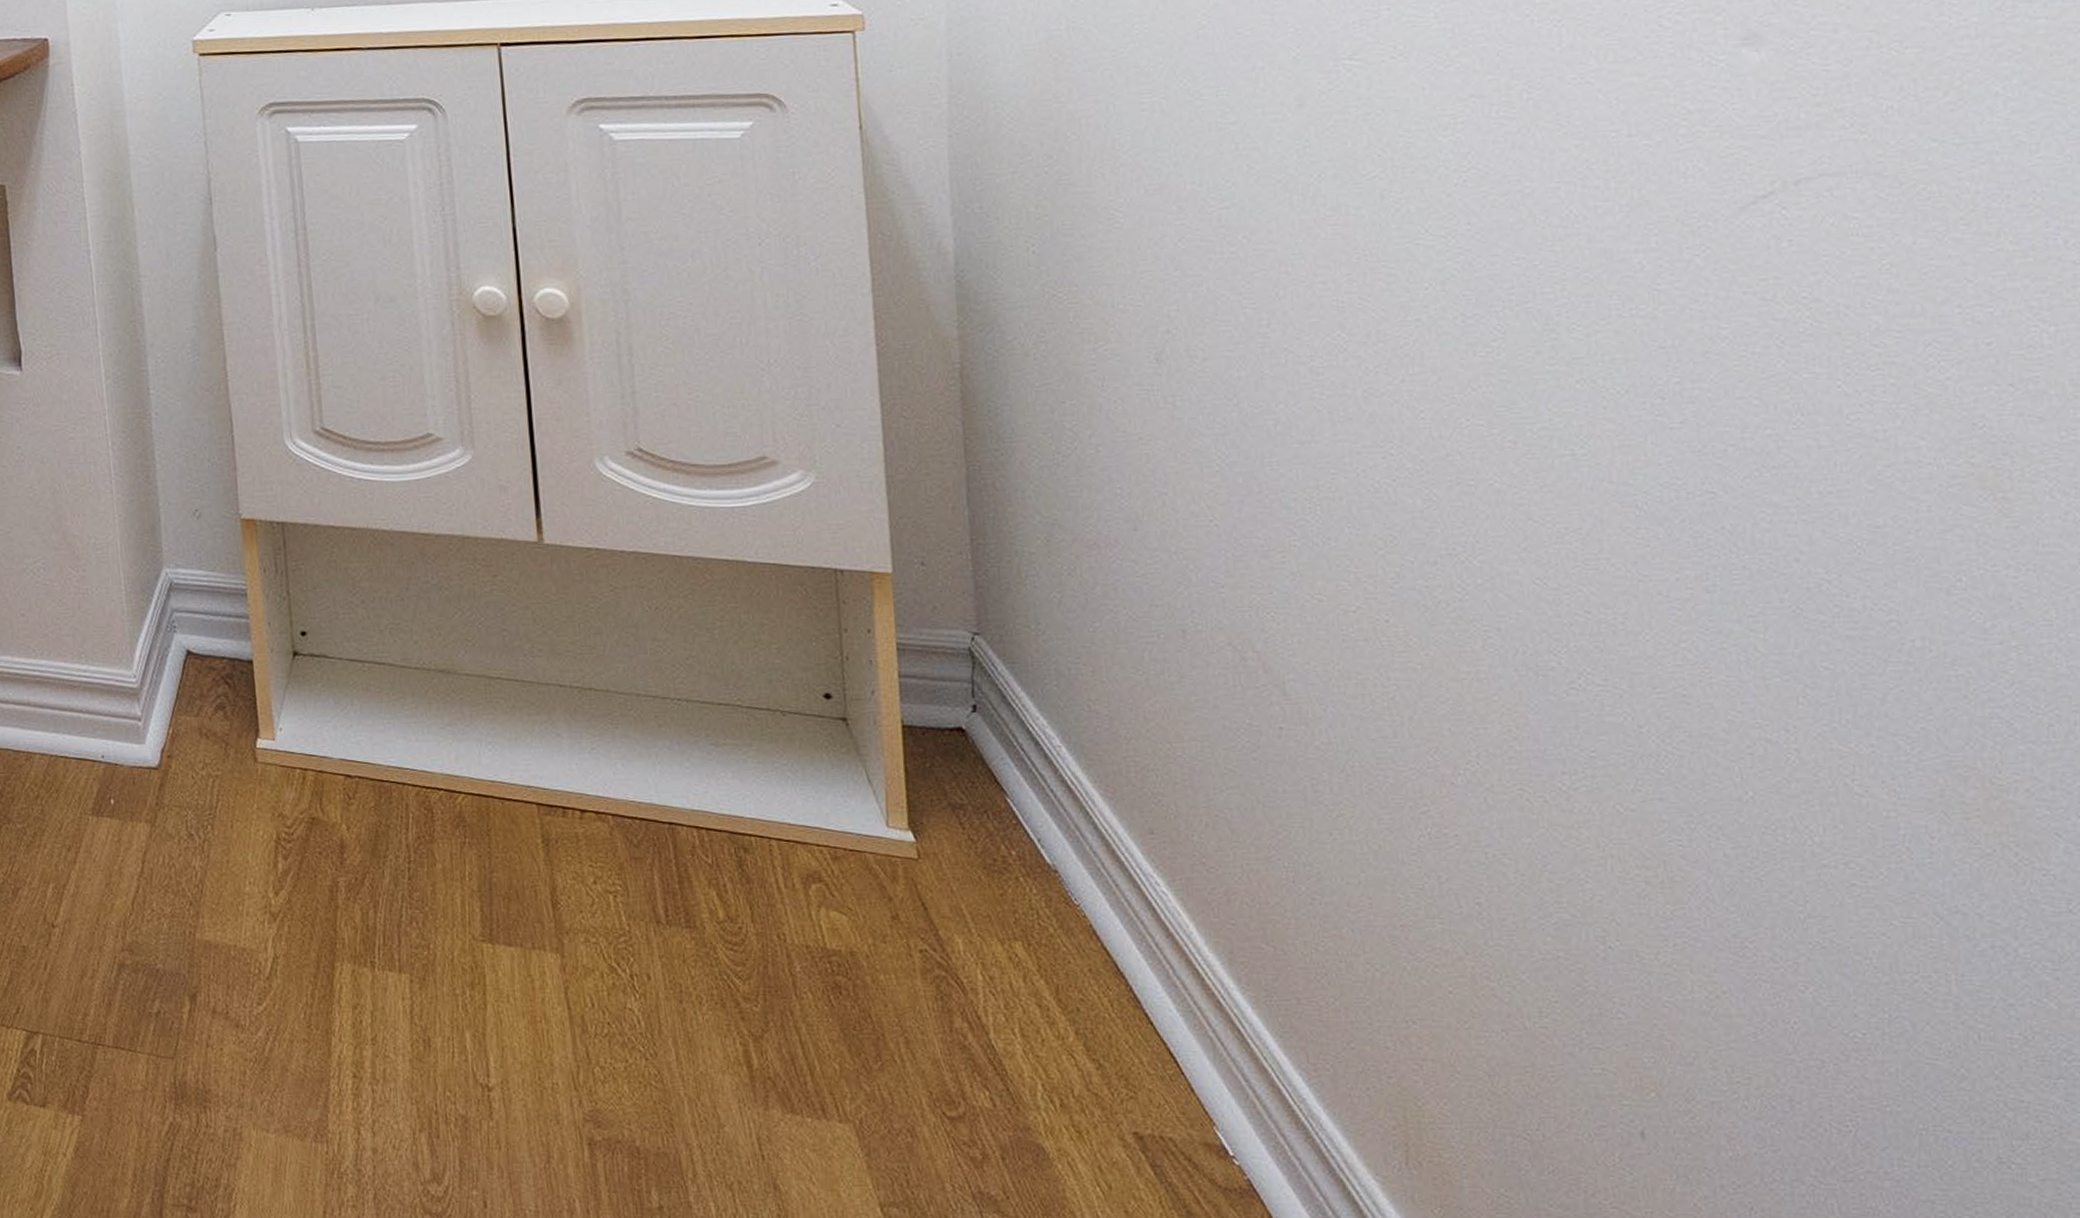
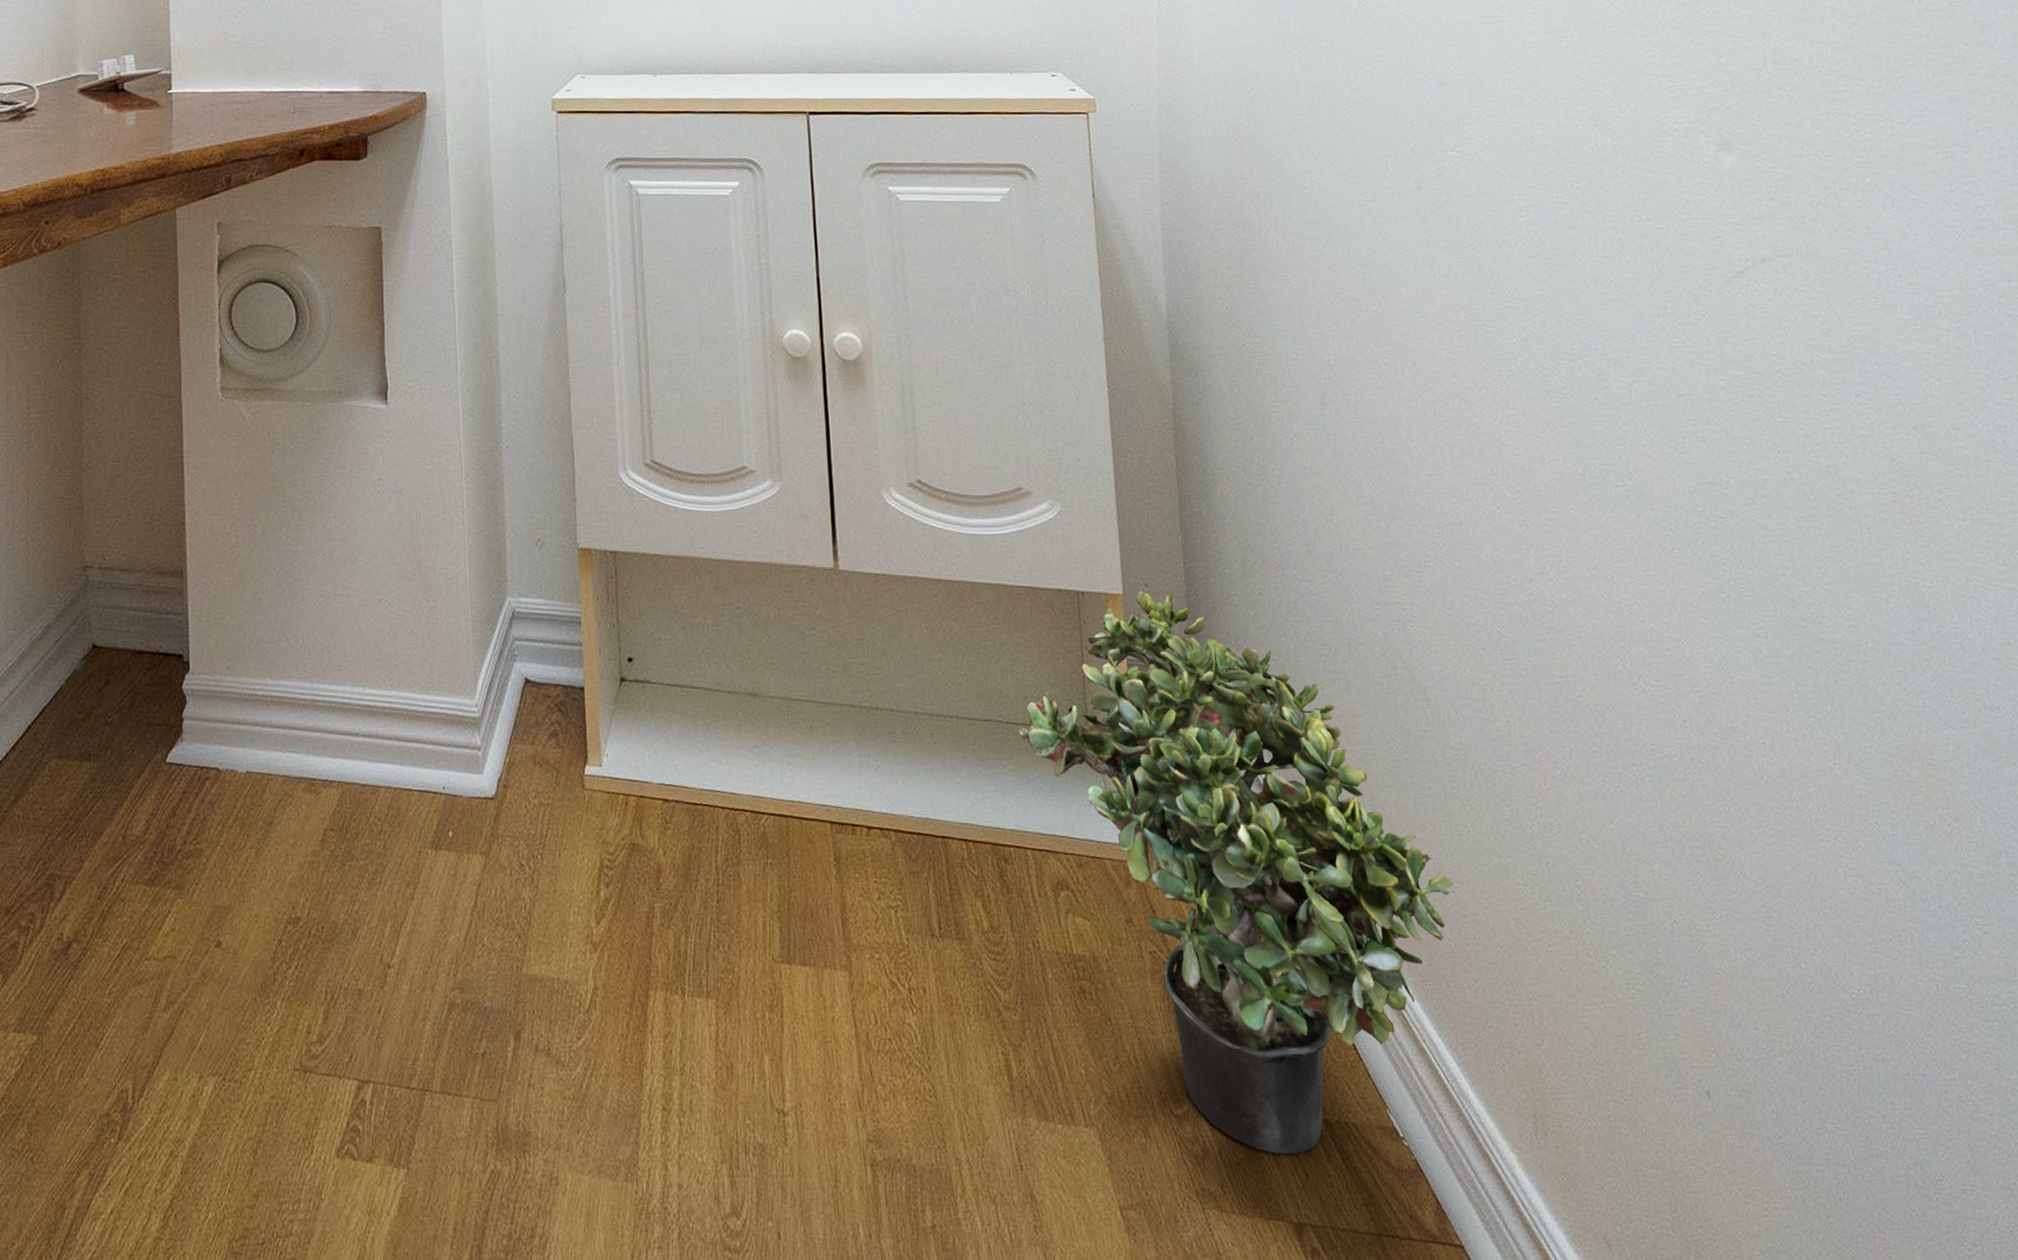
potted plant: none [761,569,1312,1165] -> present [1018,590,1454,1155]

